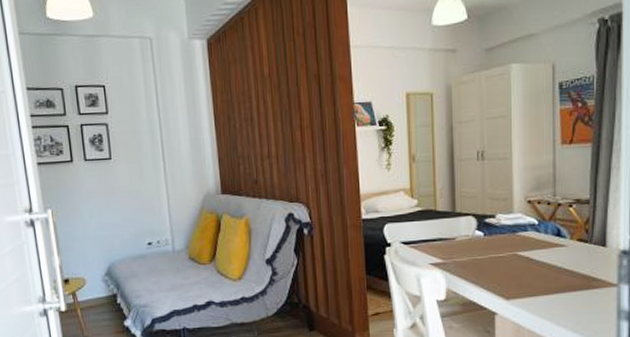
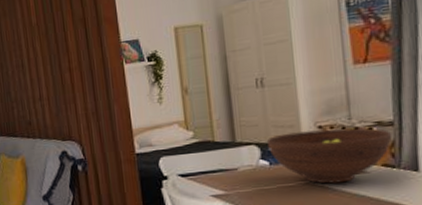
fruit bowl: none [484,204,587,256] -> present [267,128,392,184]

